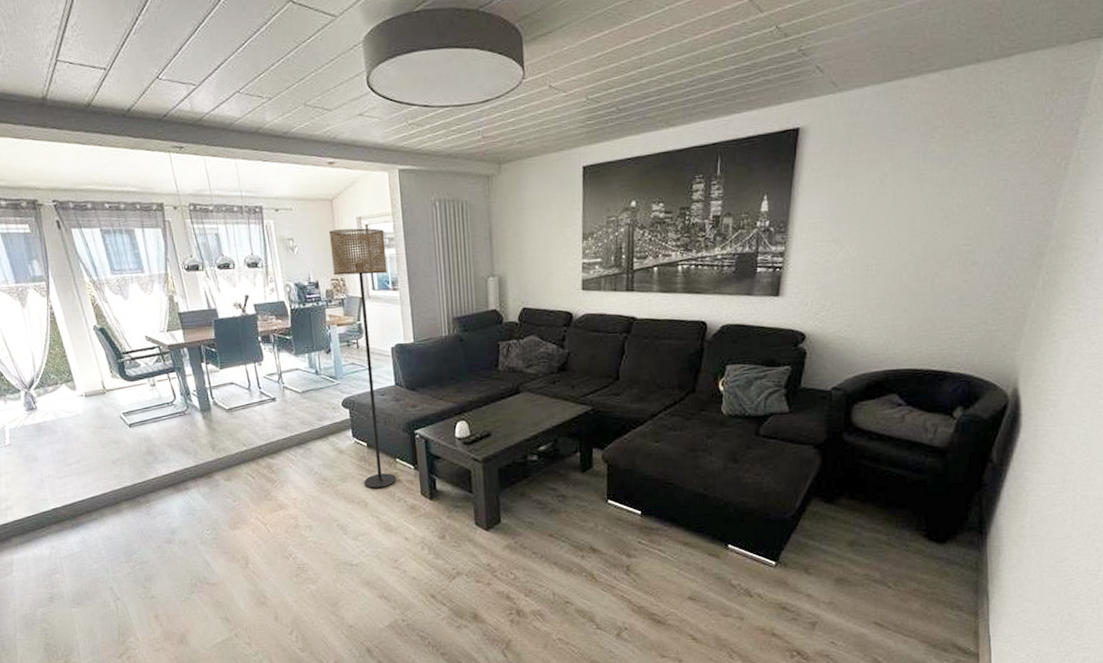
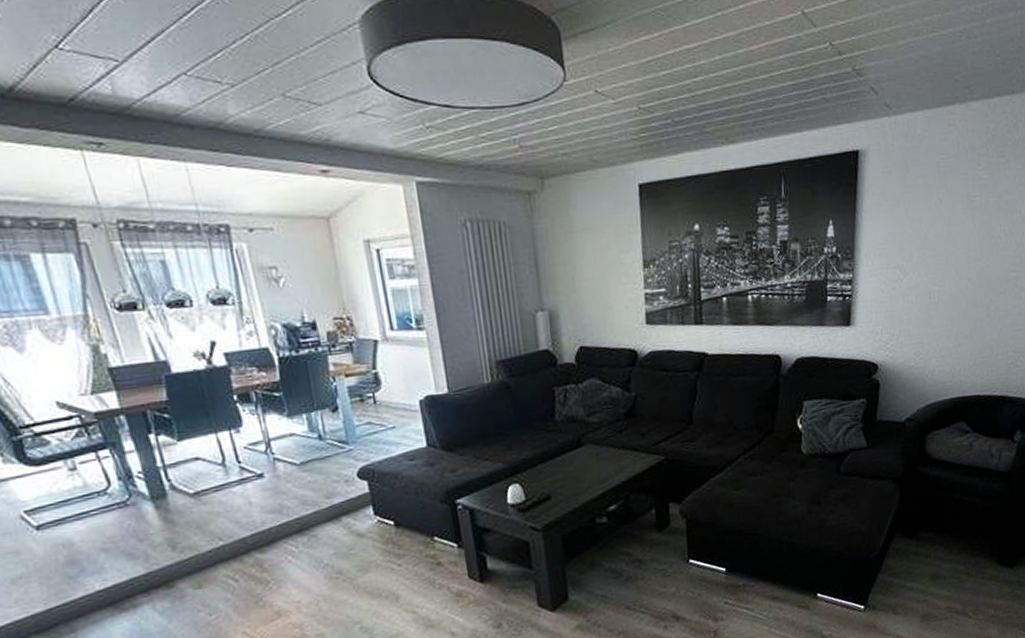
floor lamp: present [328,228,397,489] -> none [326,253,436,577]

